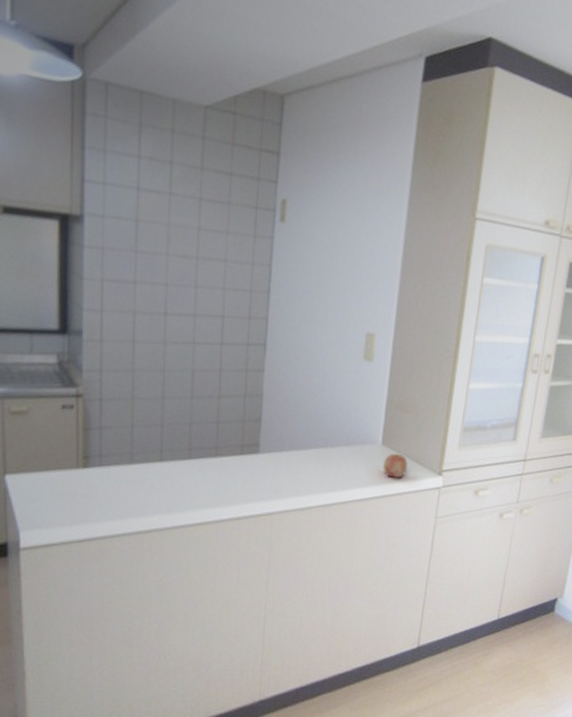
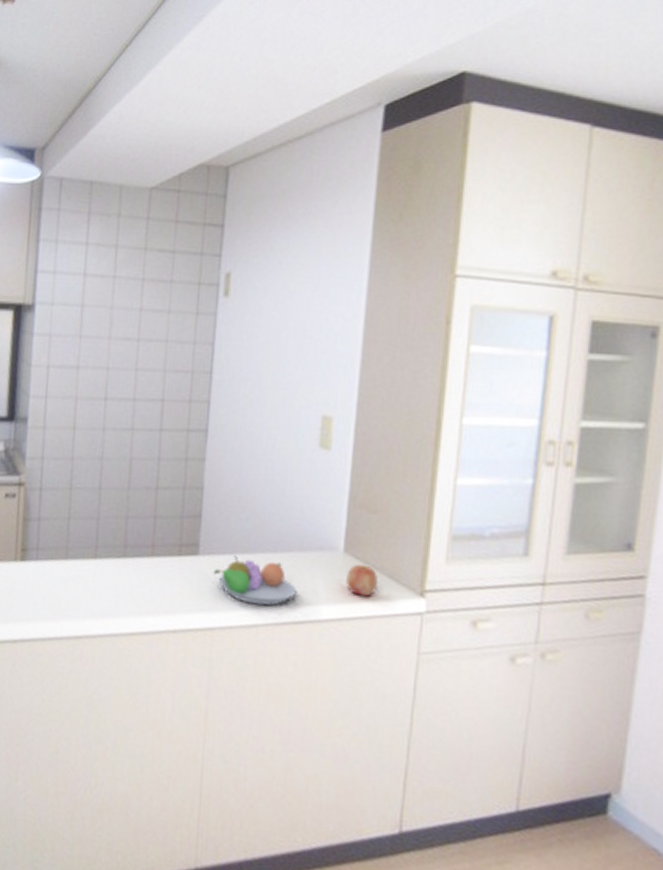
fruit bowl: none [272,451,343,491] -> present [213,554,296,606]

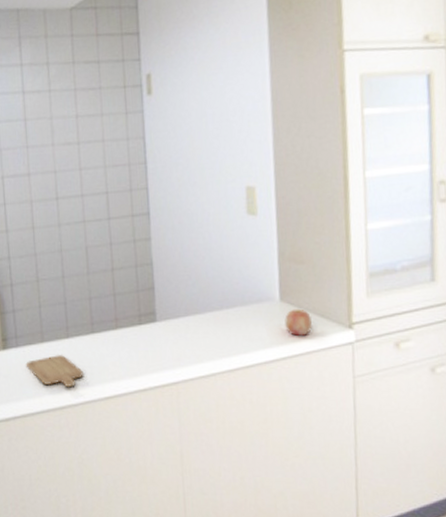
chopping board: none [44,576,108,615] -> present [26,355,83,387]
fruit bowl: present [213,554,296,606] -> none [171,316,244,357]

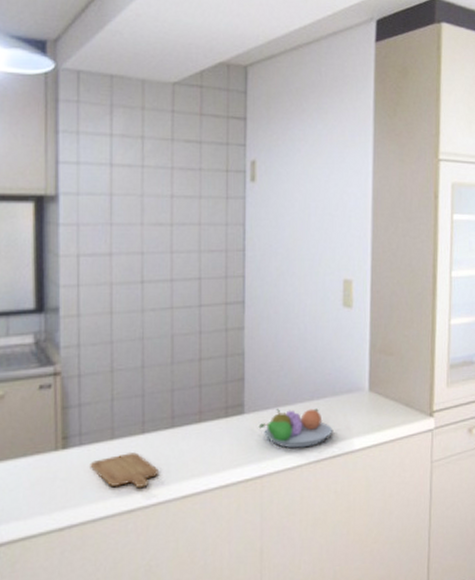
fruit bowl: none [171,316,244,357] -> present [258,408,332,448]
apple: present [285,308,313,336] -> none [372,398,398,425]

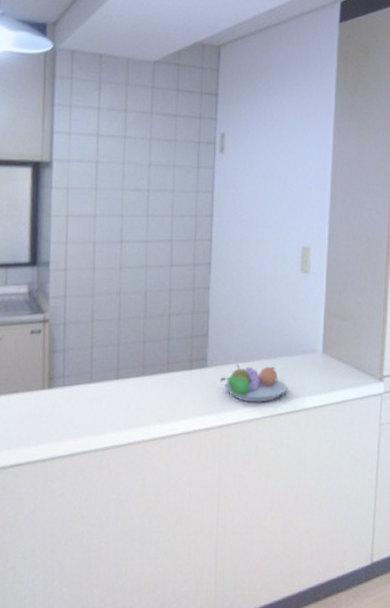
chopping board: present [90,452,158,487] -> none [71,396,130,428]

